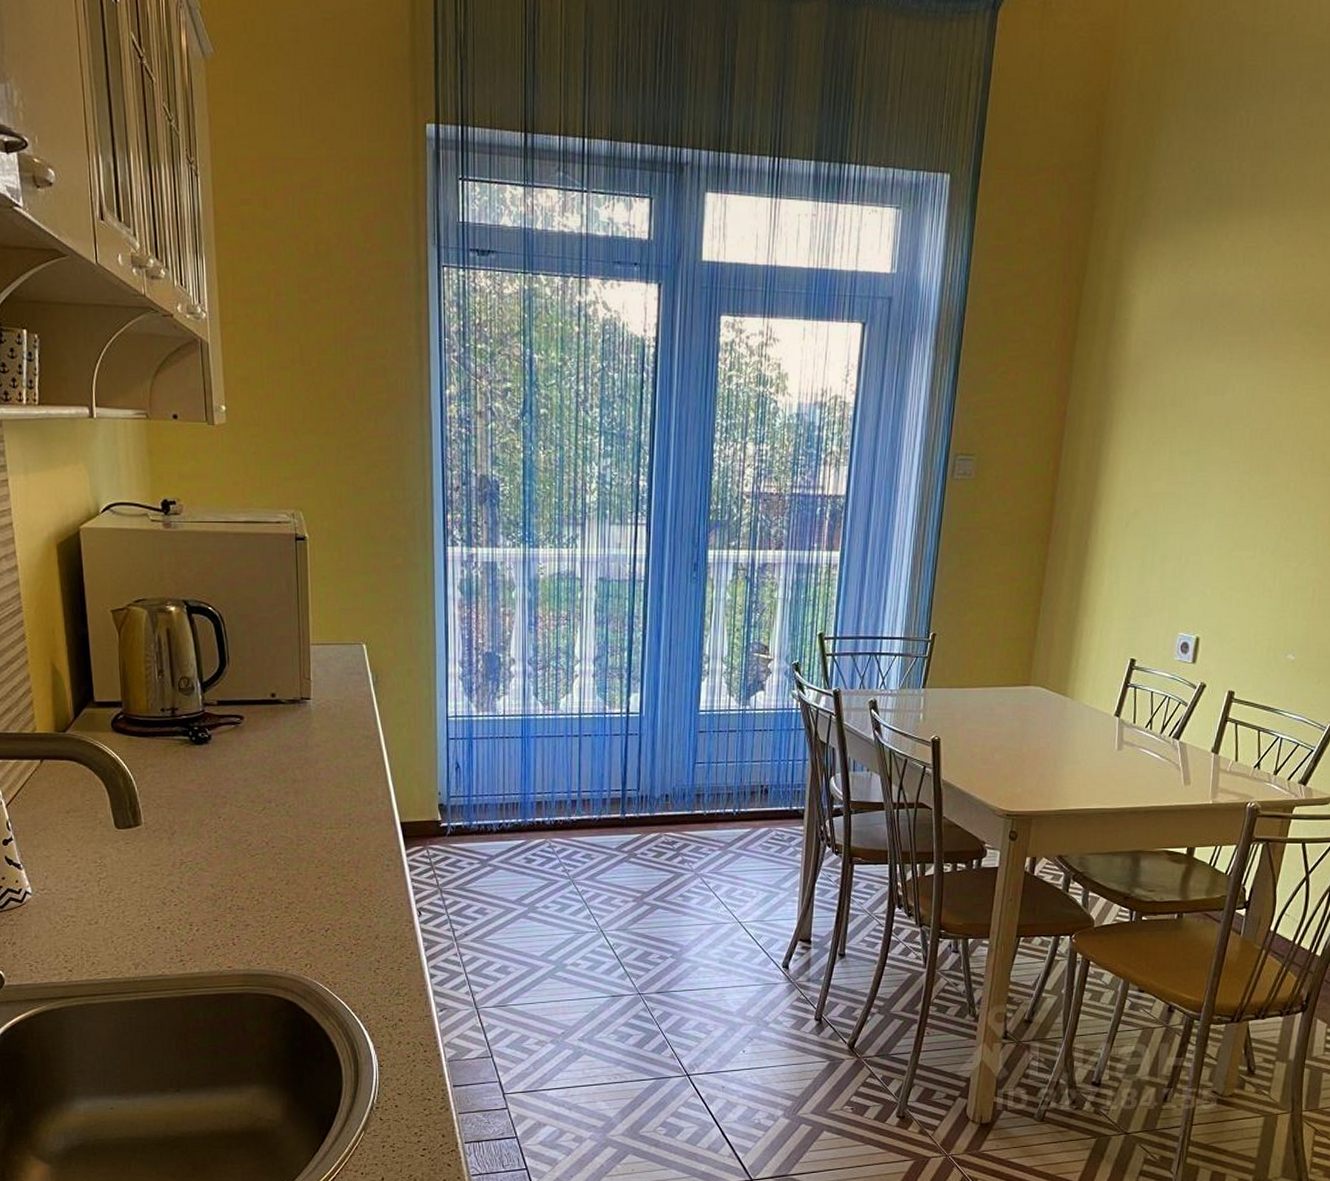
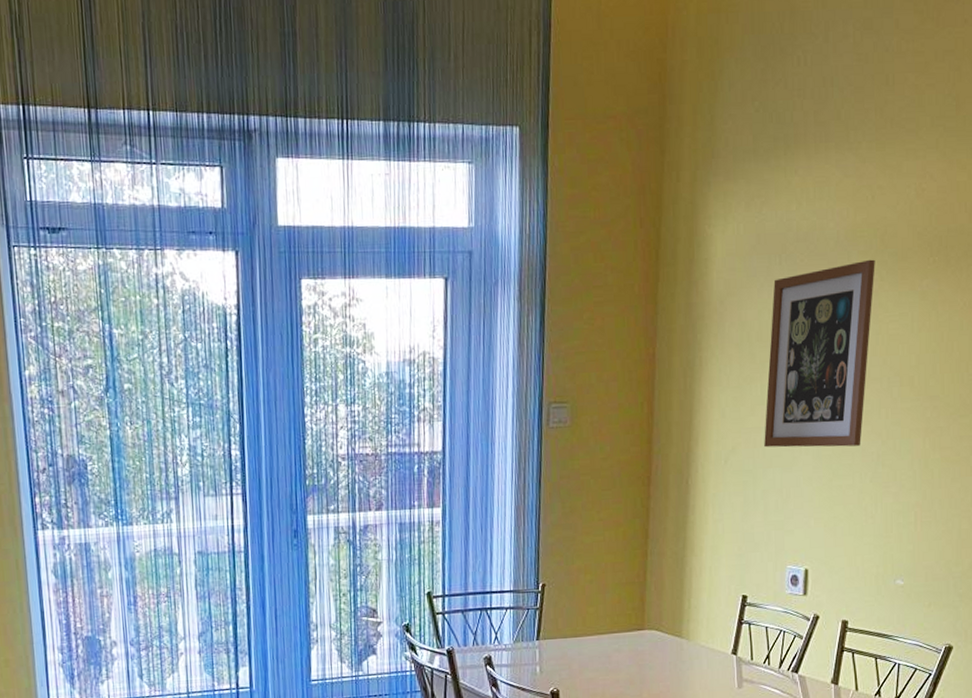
wall art: none [1167,329,1299,518] -> present [764,259,875,448]

